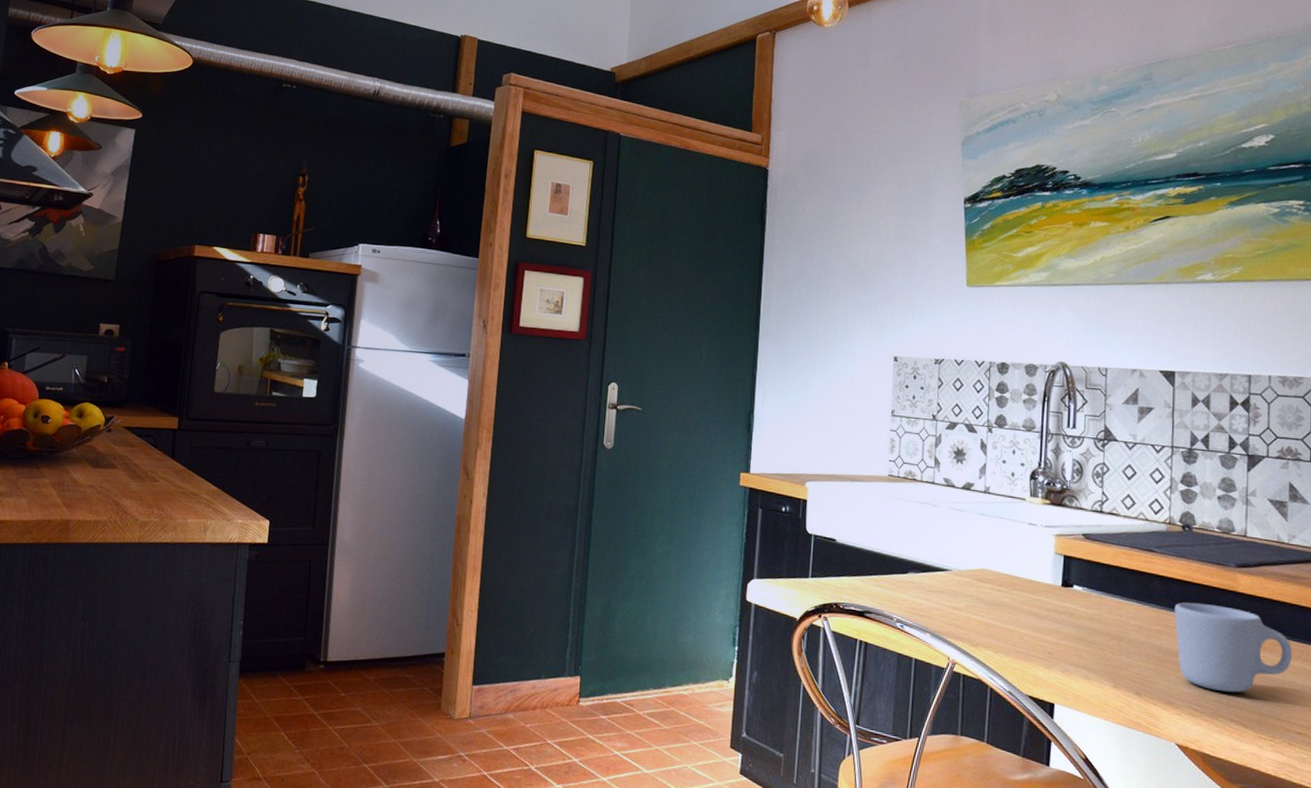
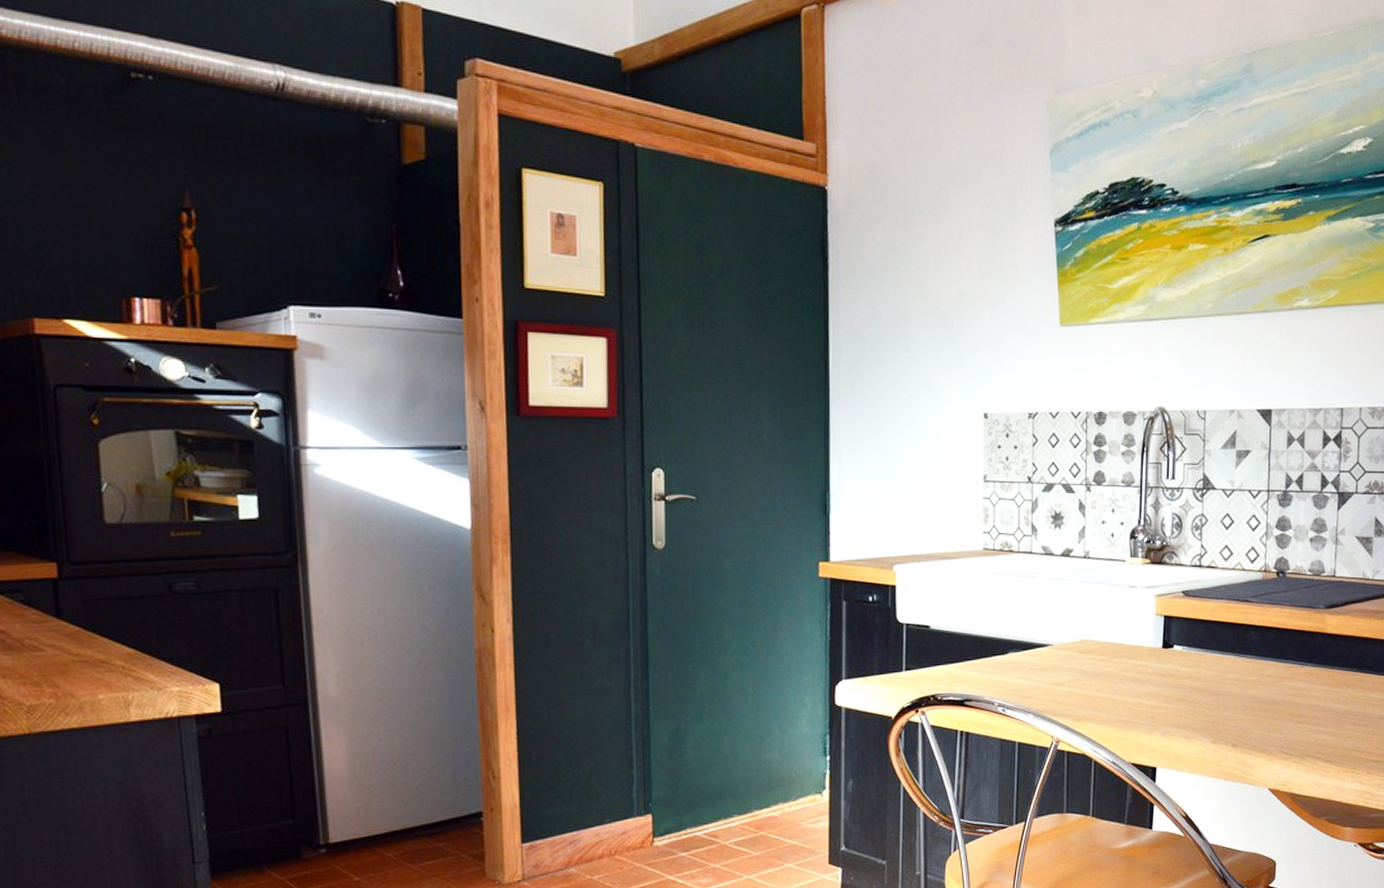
mug: present [1174,602,1293,693] -> none [1268,648,1373,733]

